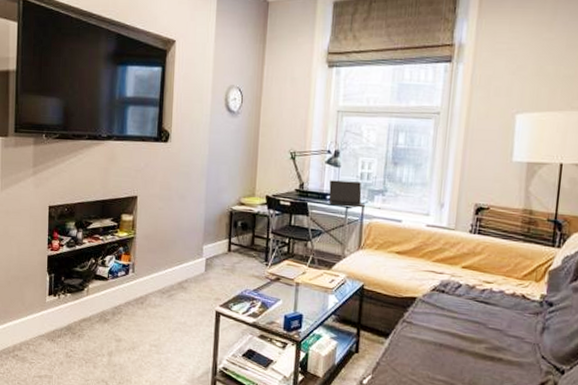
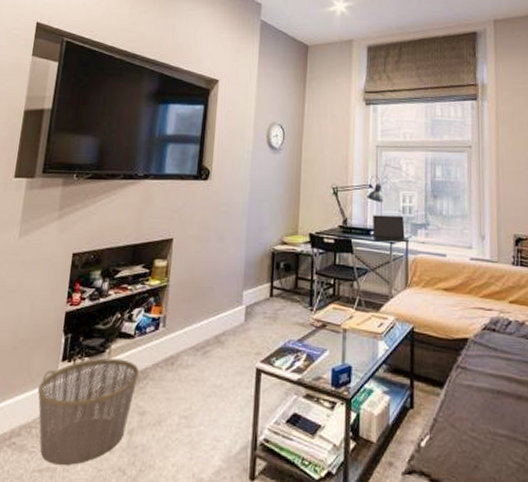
basket: none [31,295,115,375] -> present [37,358,140,465]

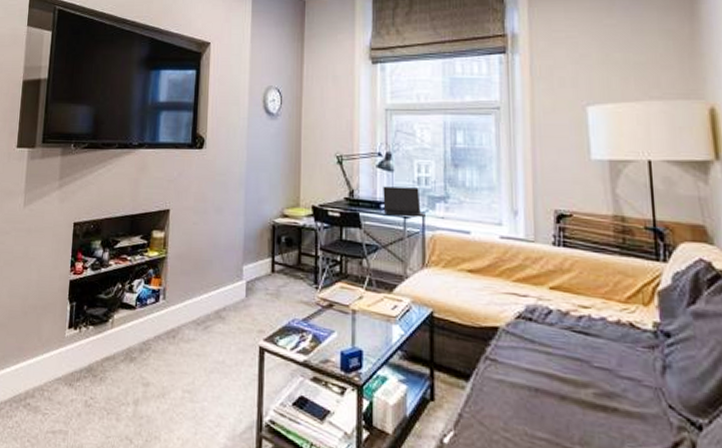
basket: present [37,358,140,465] -> none [47,327,143,430]

